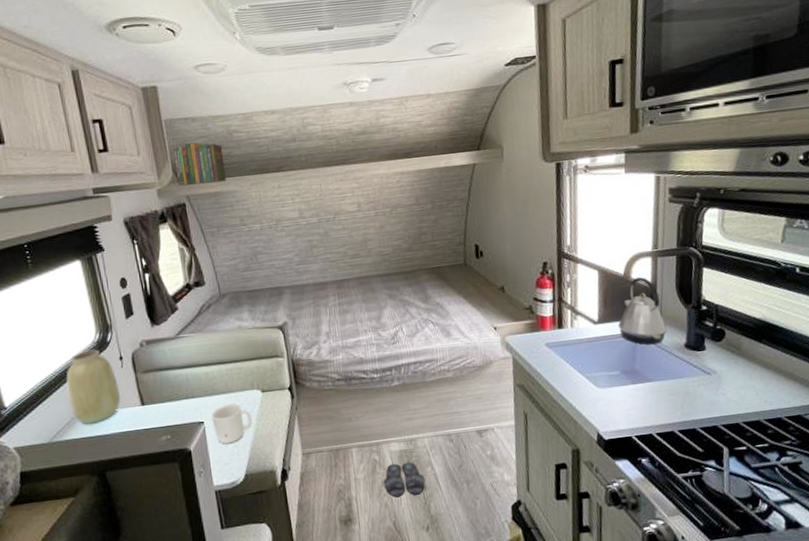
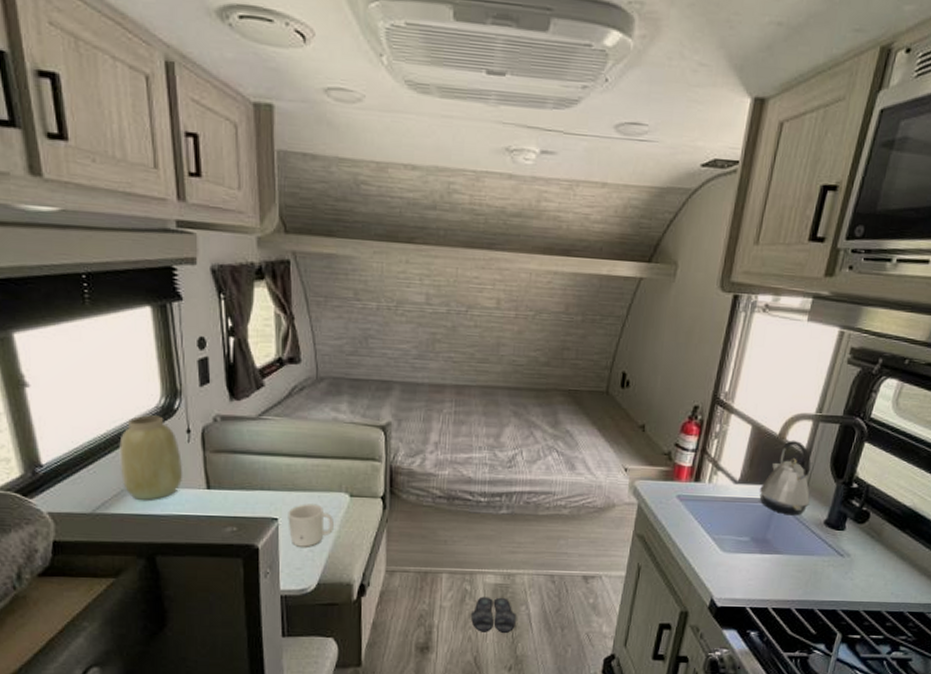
books: present [173,143,226,186] -> none [283,186,345,243]

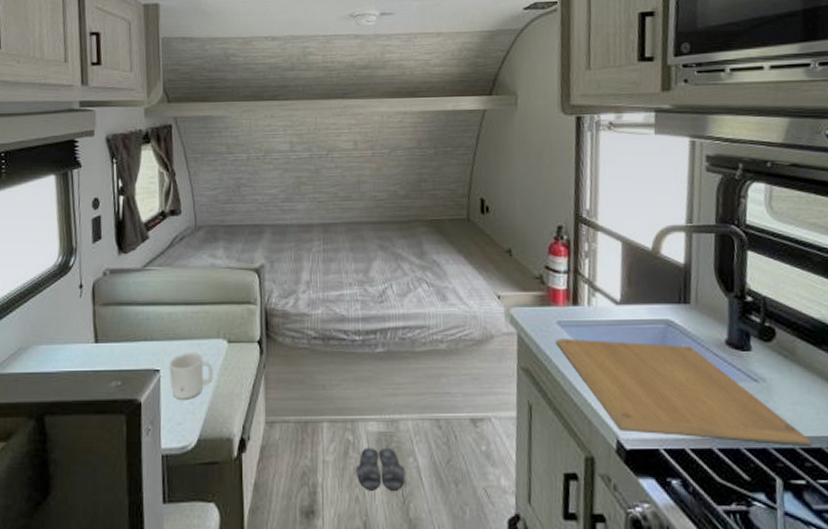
vase: present [119,415,183,500] -> none [18,273,74,358]
chopping board: none [672,511,874,609] -> present [556,338,812,446]
kettle: present [759,441,811,516] -> none [644,255,703,337]

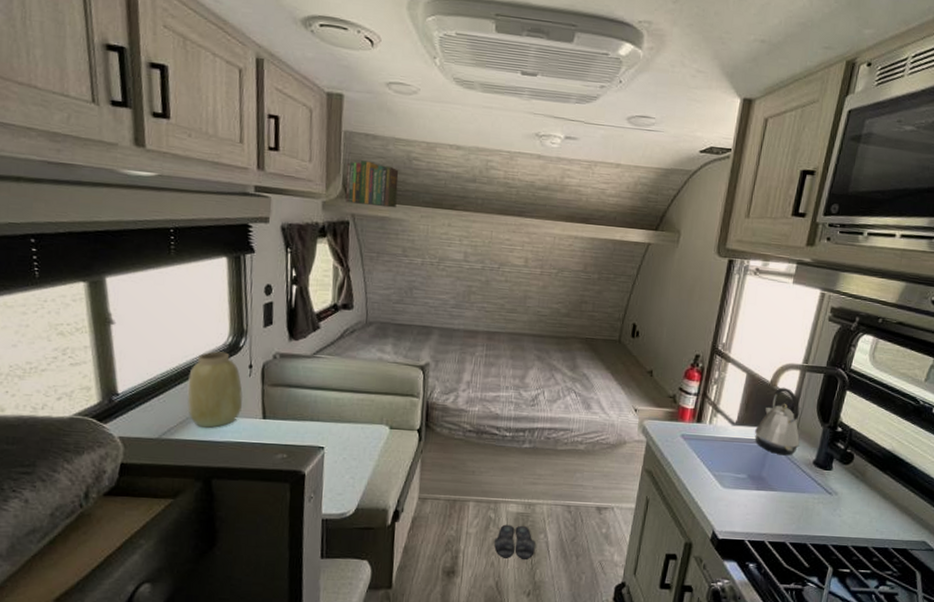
vase: none [18,273,74,358] -> present [187,351,243,428]
books: none [166,63,217,107] -> present [345,160,399,208]
mug: present [169,352,213,399] -> none [333,434,374,474]
chopping board: present [556,338,812,446] -> none [677,449,861,545]
kettle: none [644,255,703,337] -> present [754,388,800,456]

